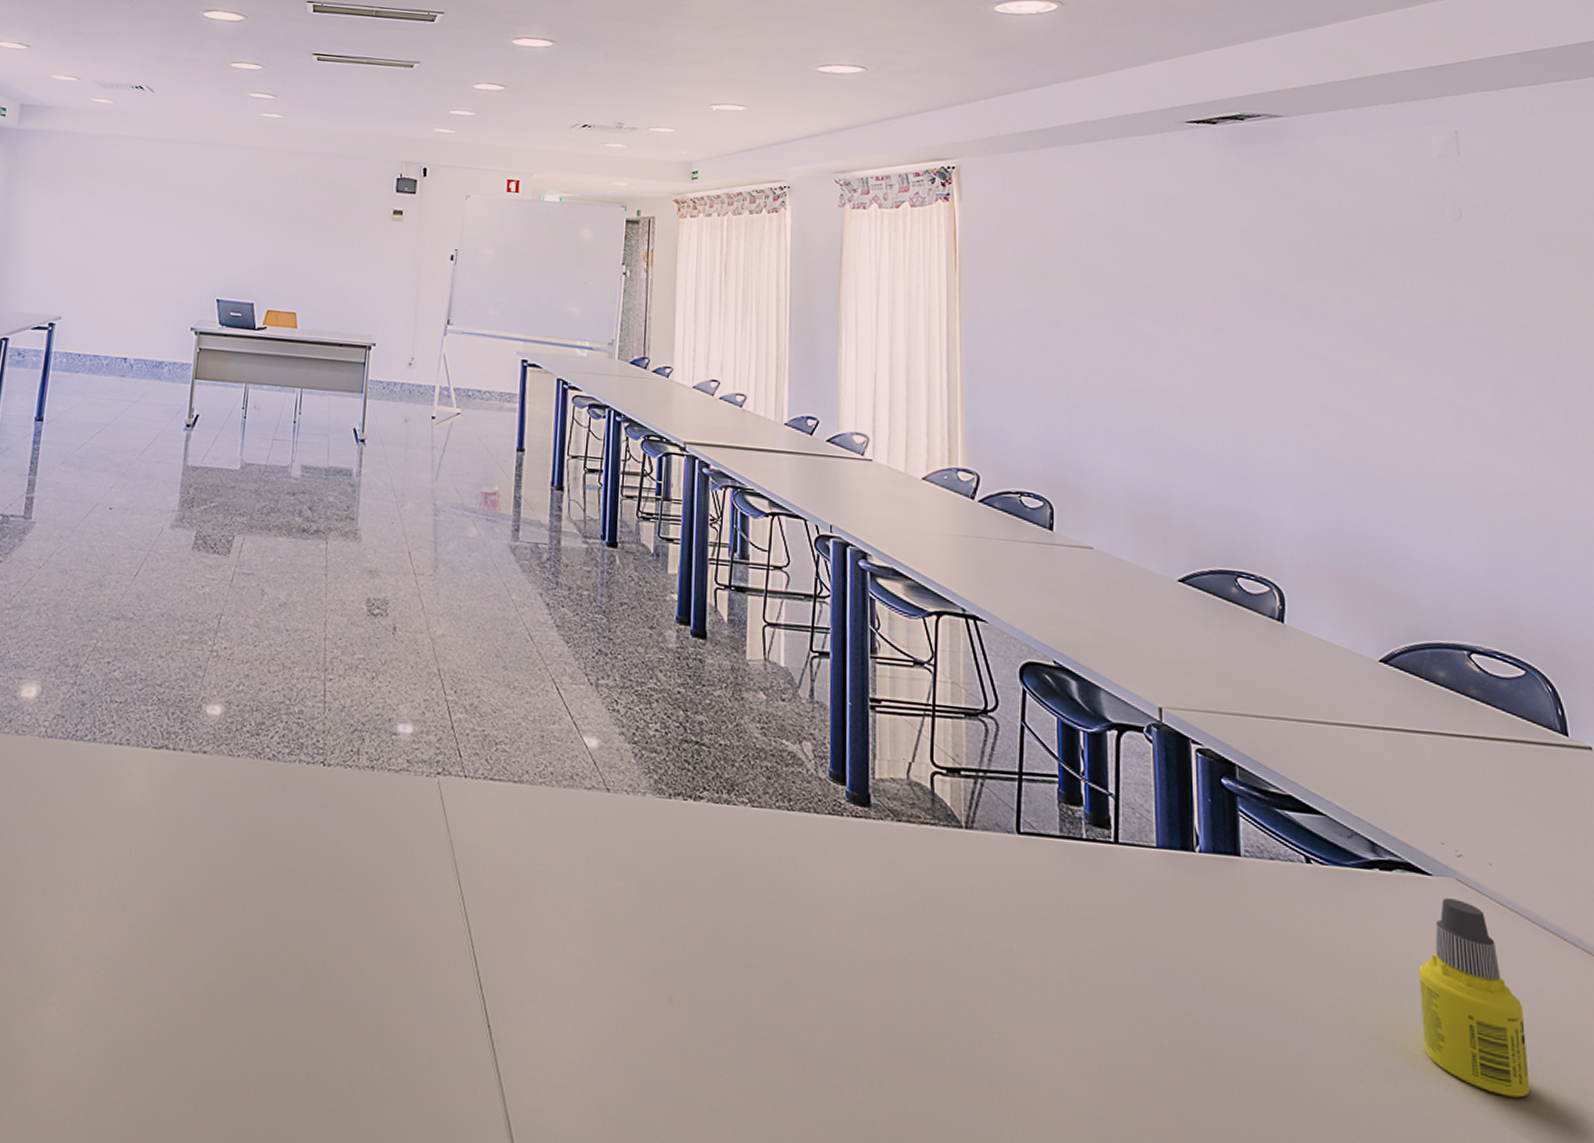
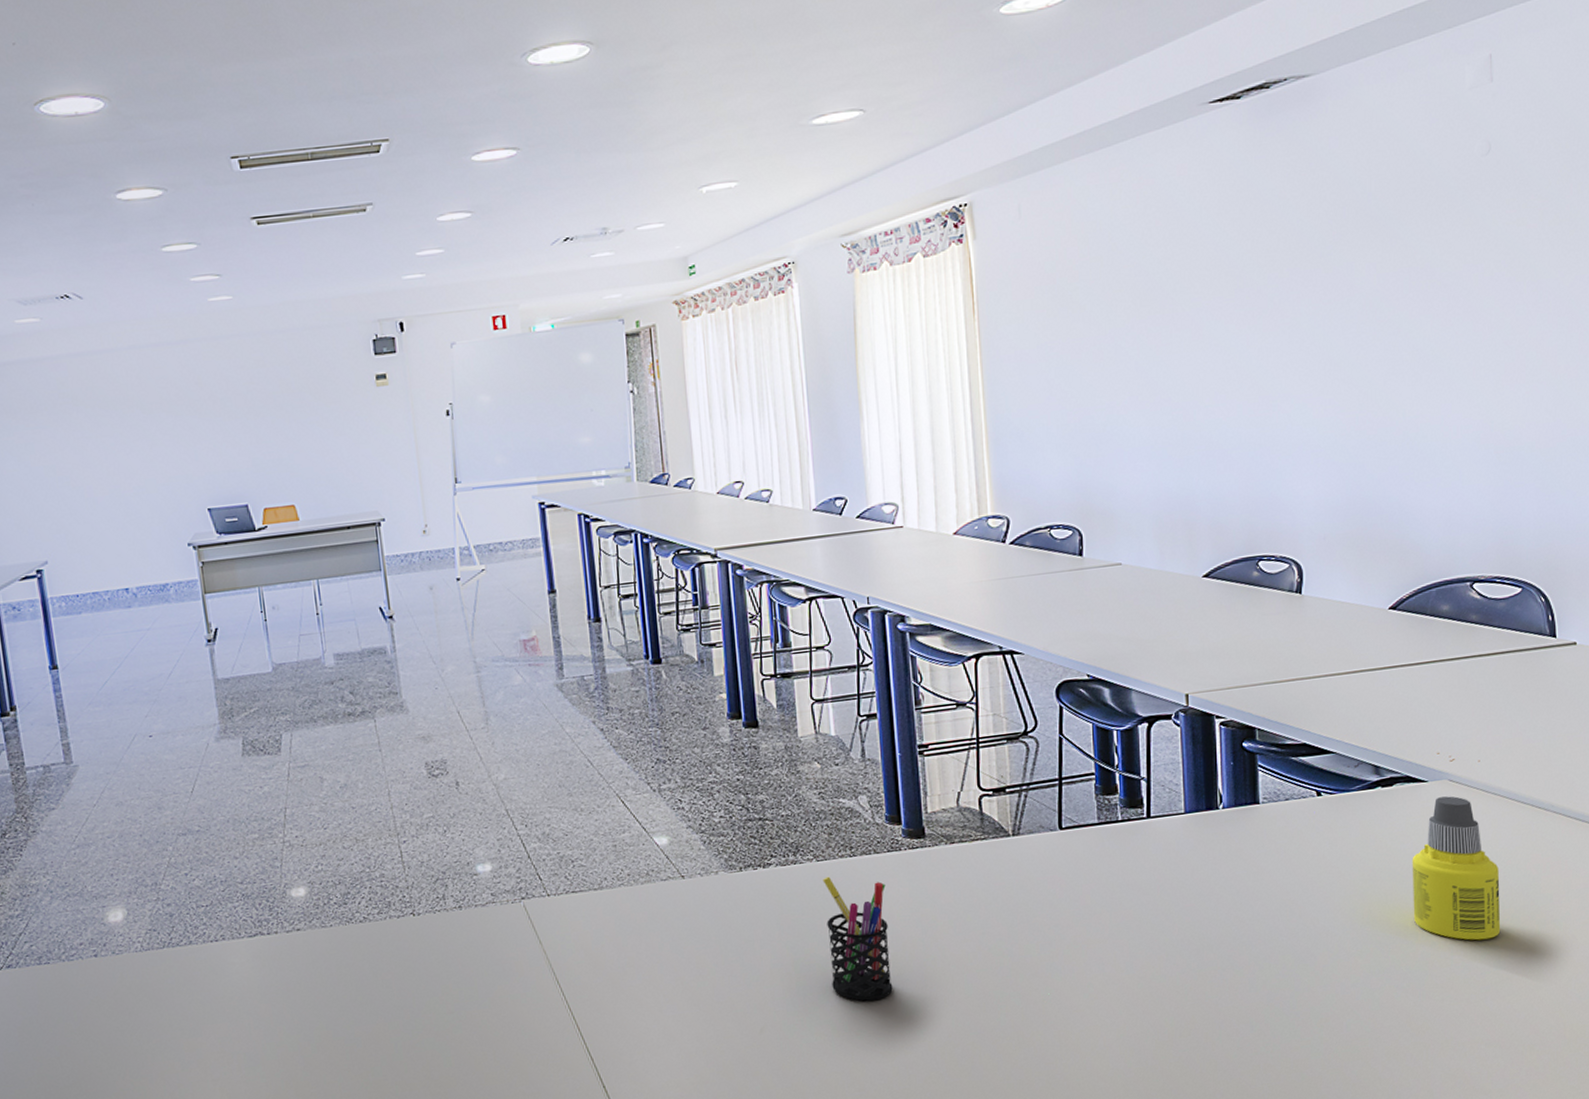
pen holder: none [754,827,823,994] -> present [822,876,893,1001]

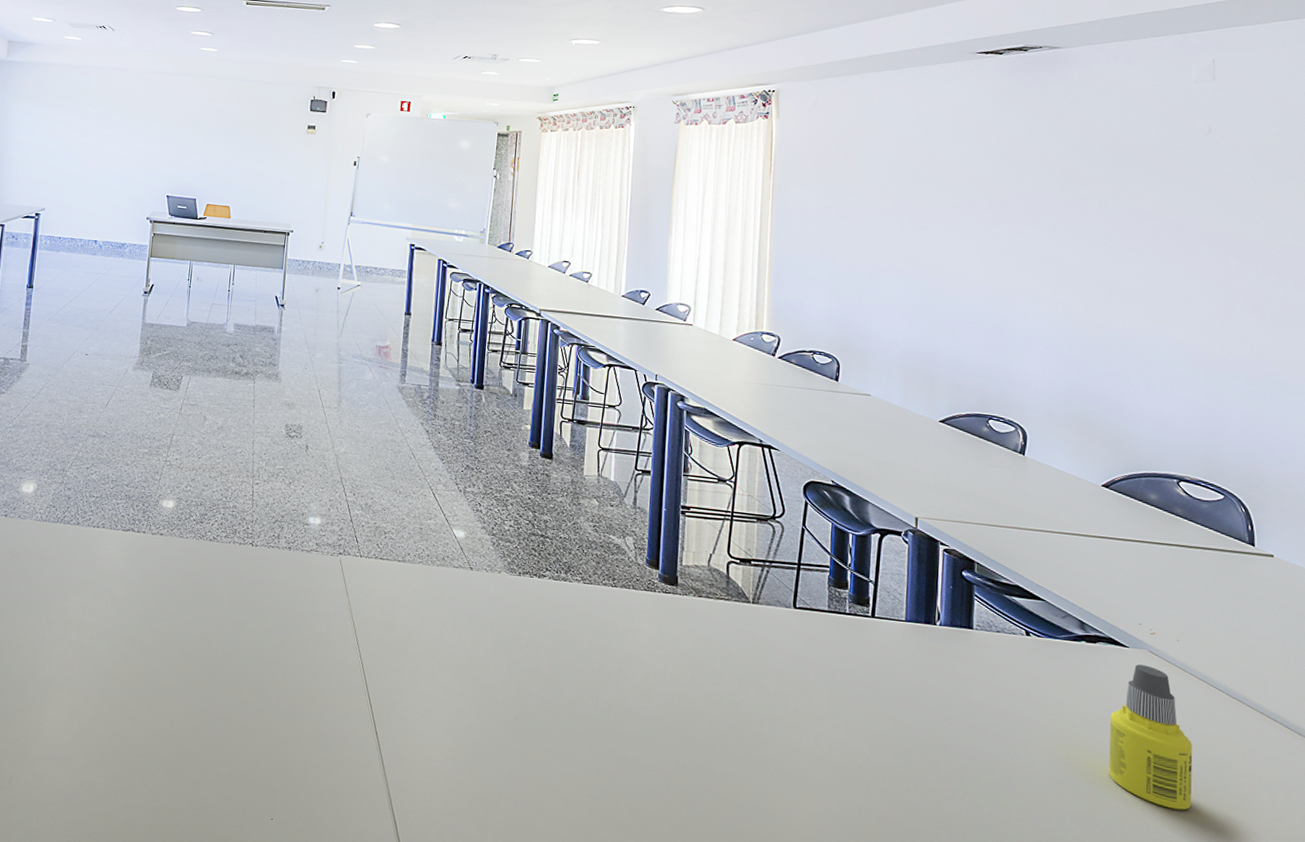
pen holder: present [822,876,893,1001] -> none [581,599,638,719]

